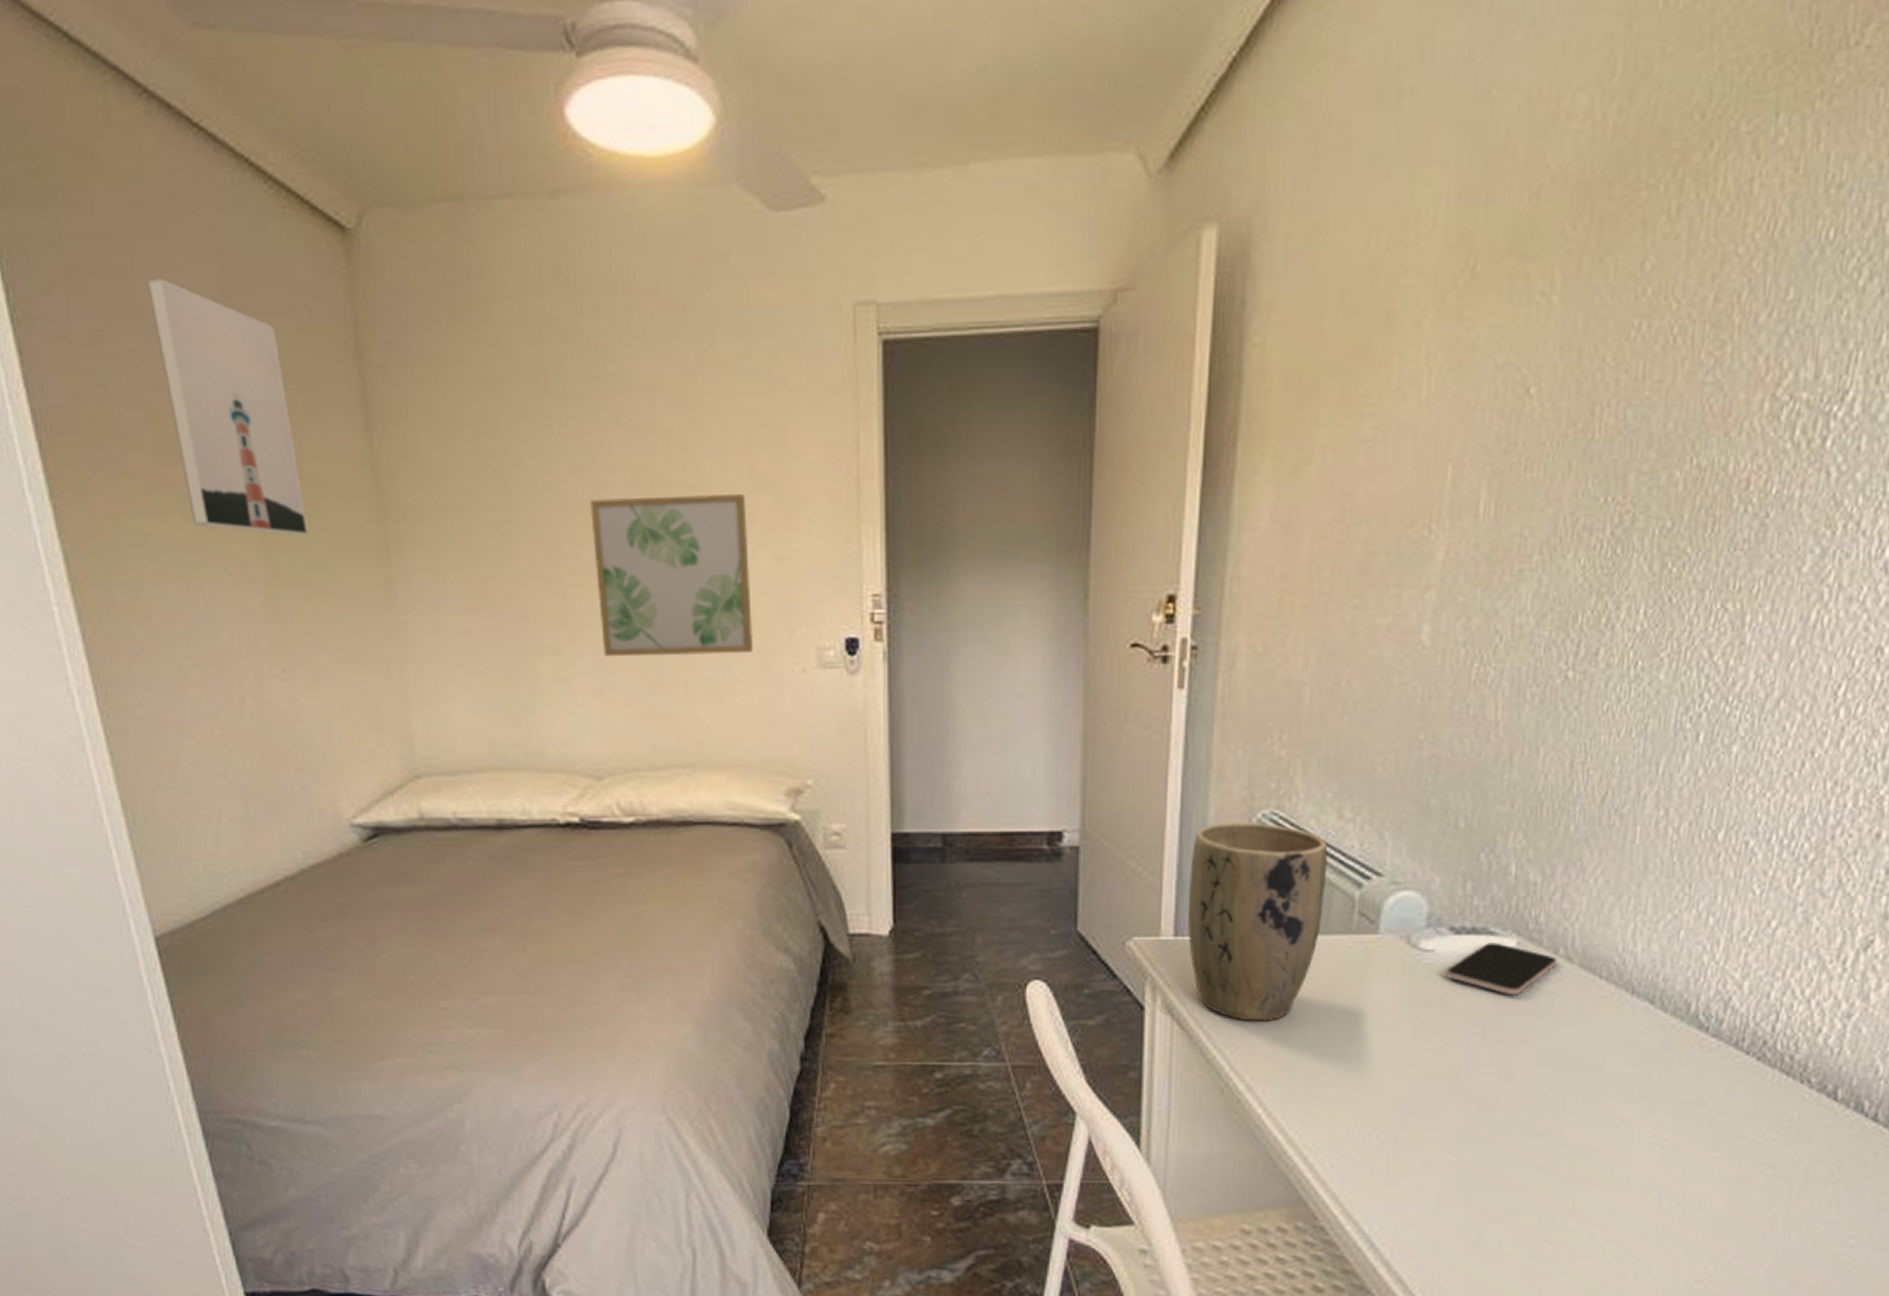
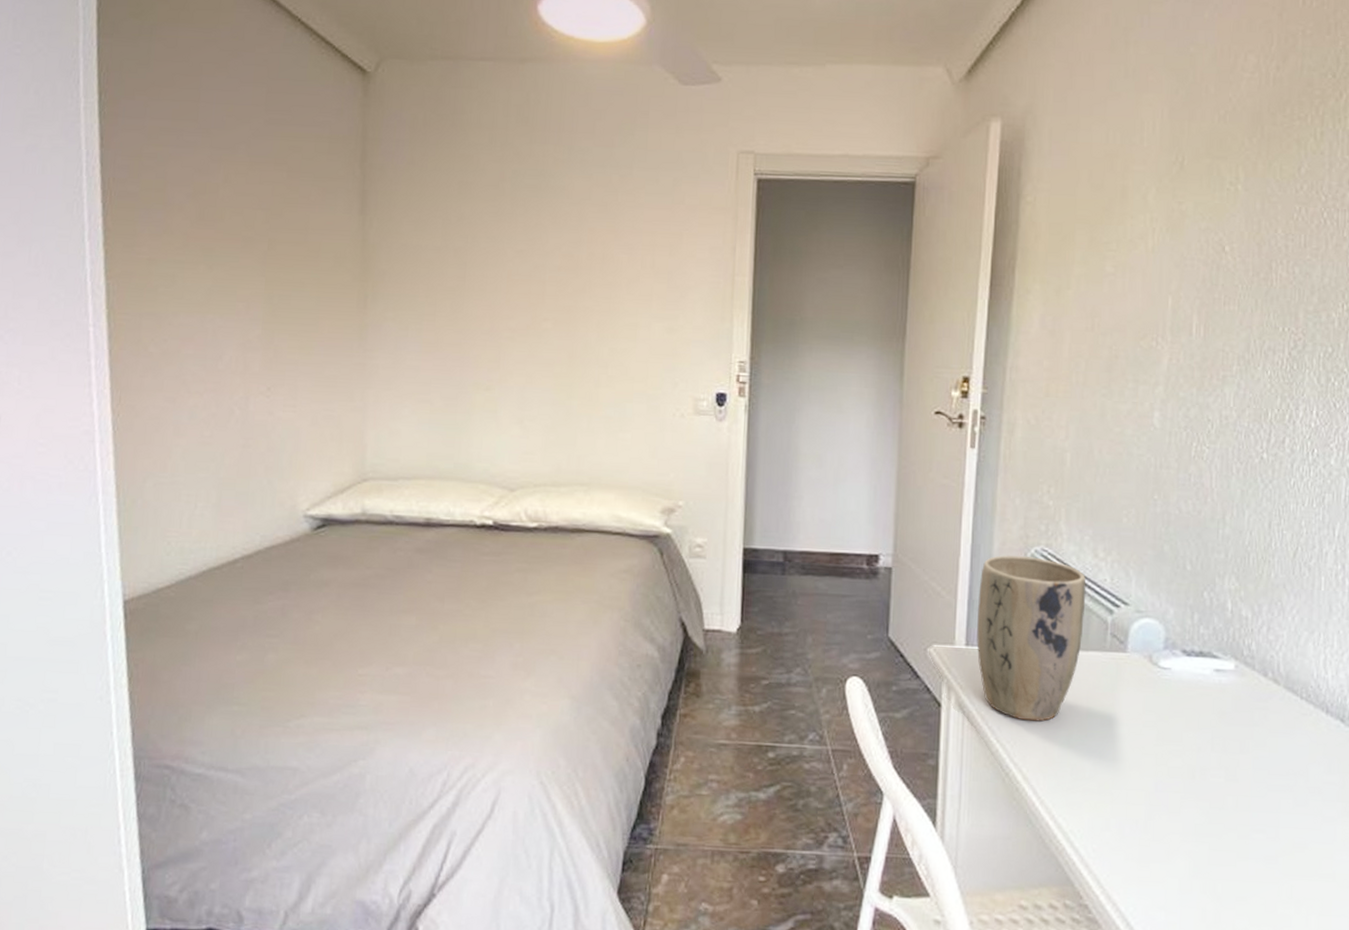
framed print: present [146,277,308,536] -> none [209,93,305,287]
wall art: present [590,493,754,657] -> none [526,276,647,400]
smartphone: present [1446,942,1558,994] -> none [1180,664,1268,709]

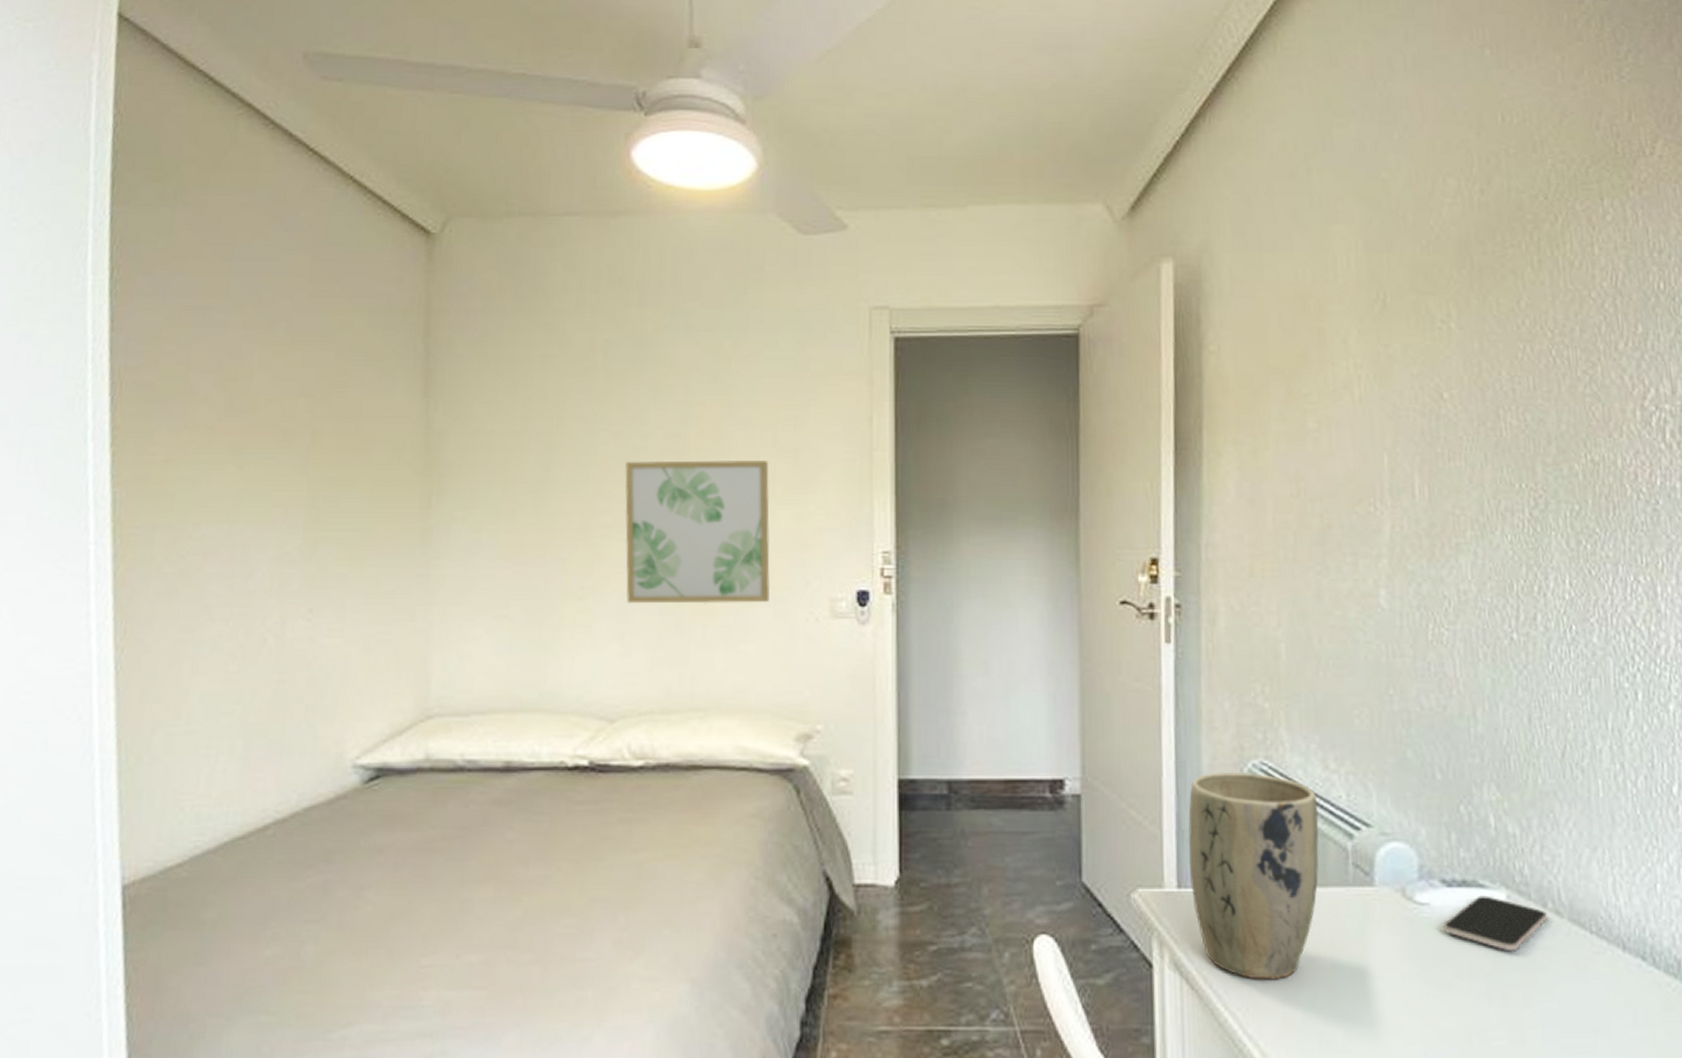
wall art: none [526,276,647,400] -> present [624,459,771,604]
smartphone: none [1180,664,1268,709] -> present [1443,895,1548,950]

